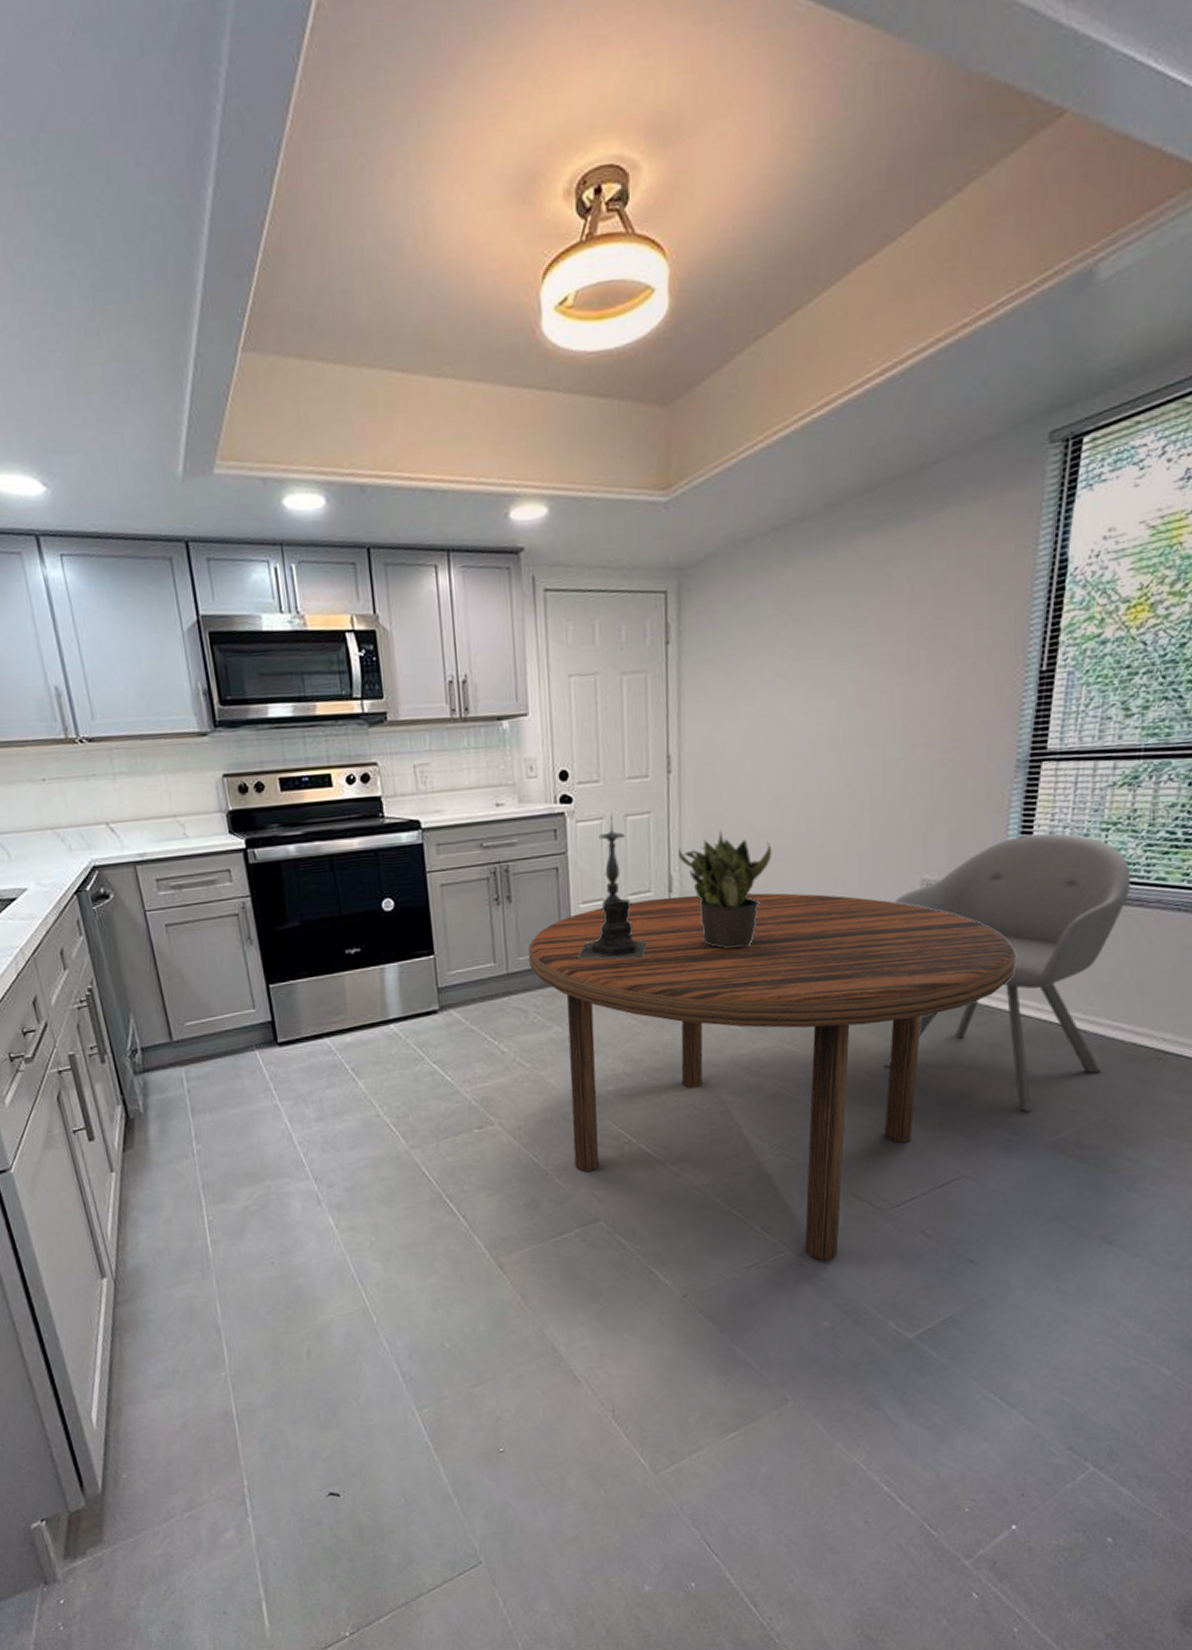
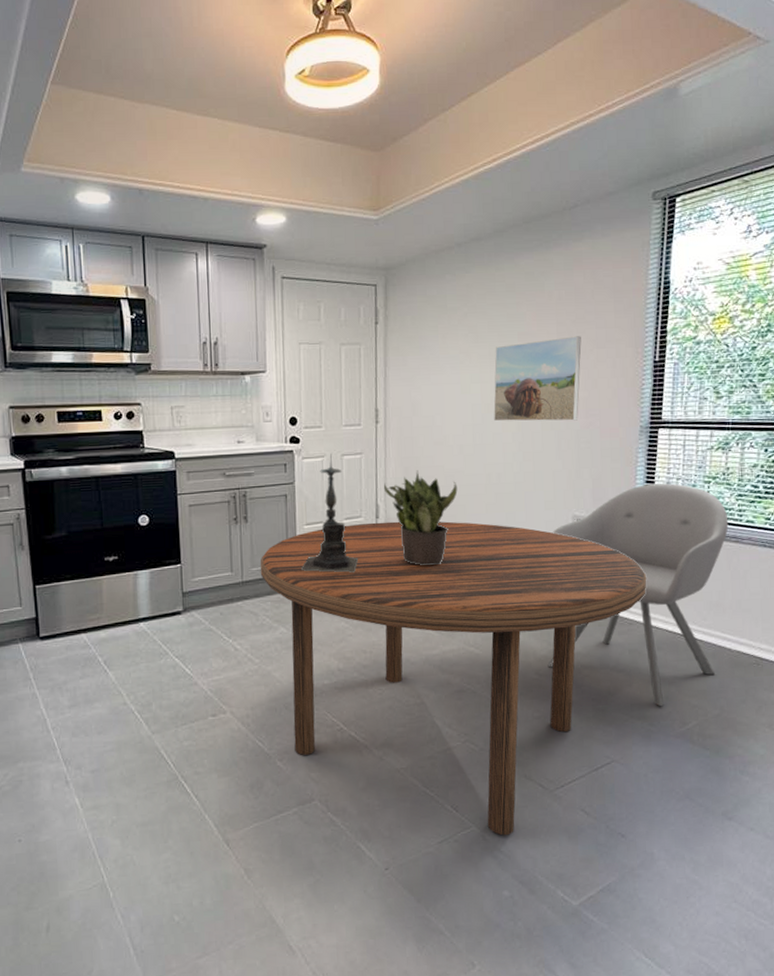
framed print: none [820,643,940,763] -> present [493,336,582,421]

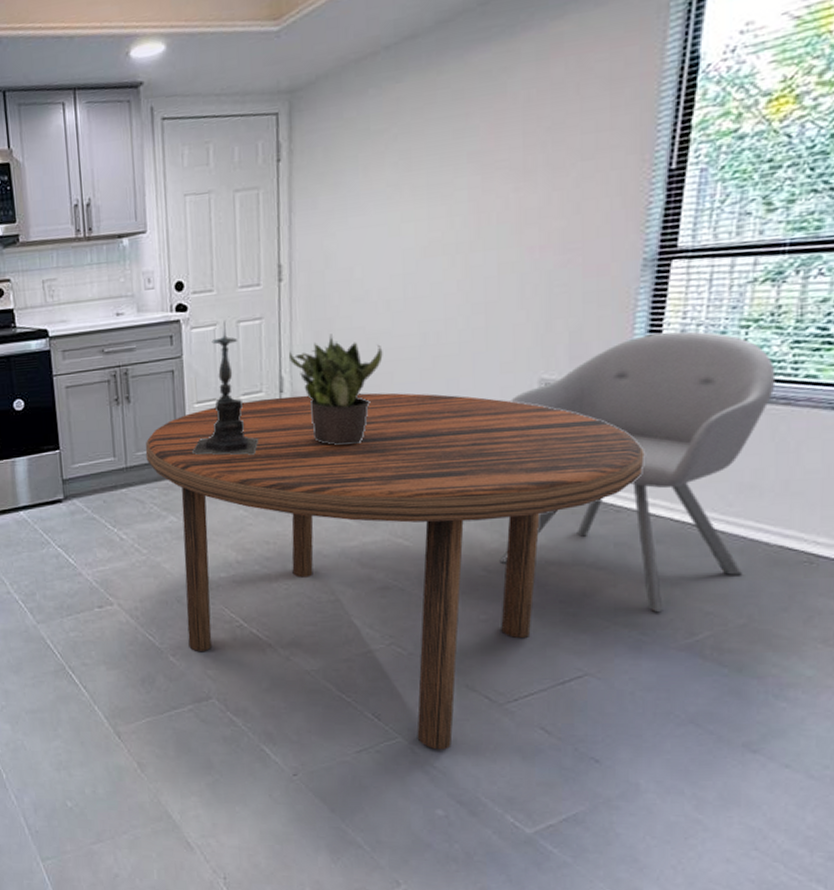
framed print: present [493,336,582,421] -> none [432,147,559,268]

